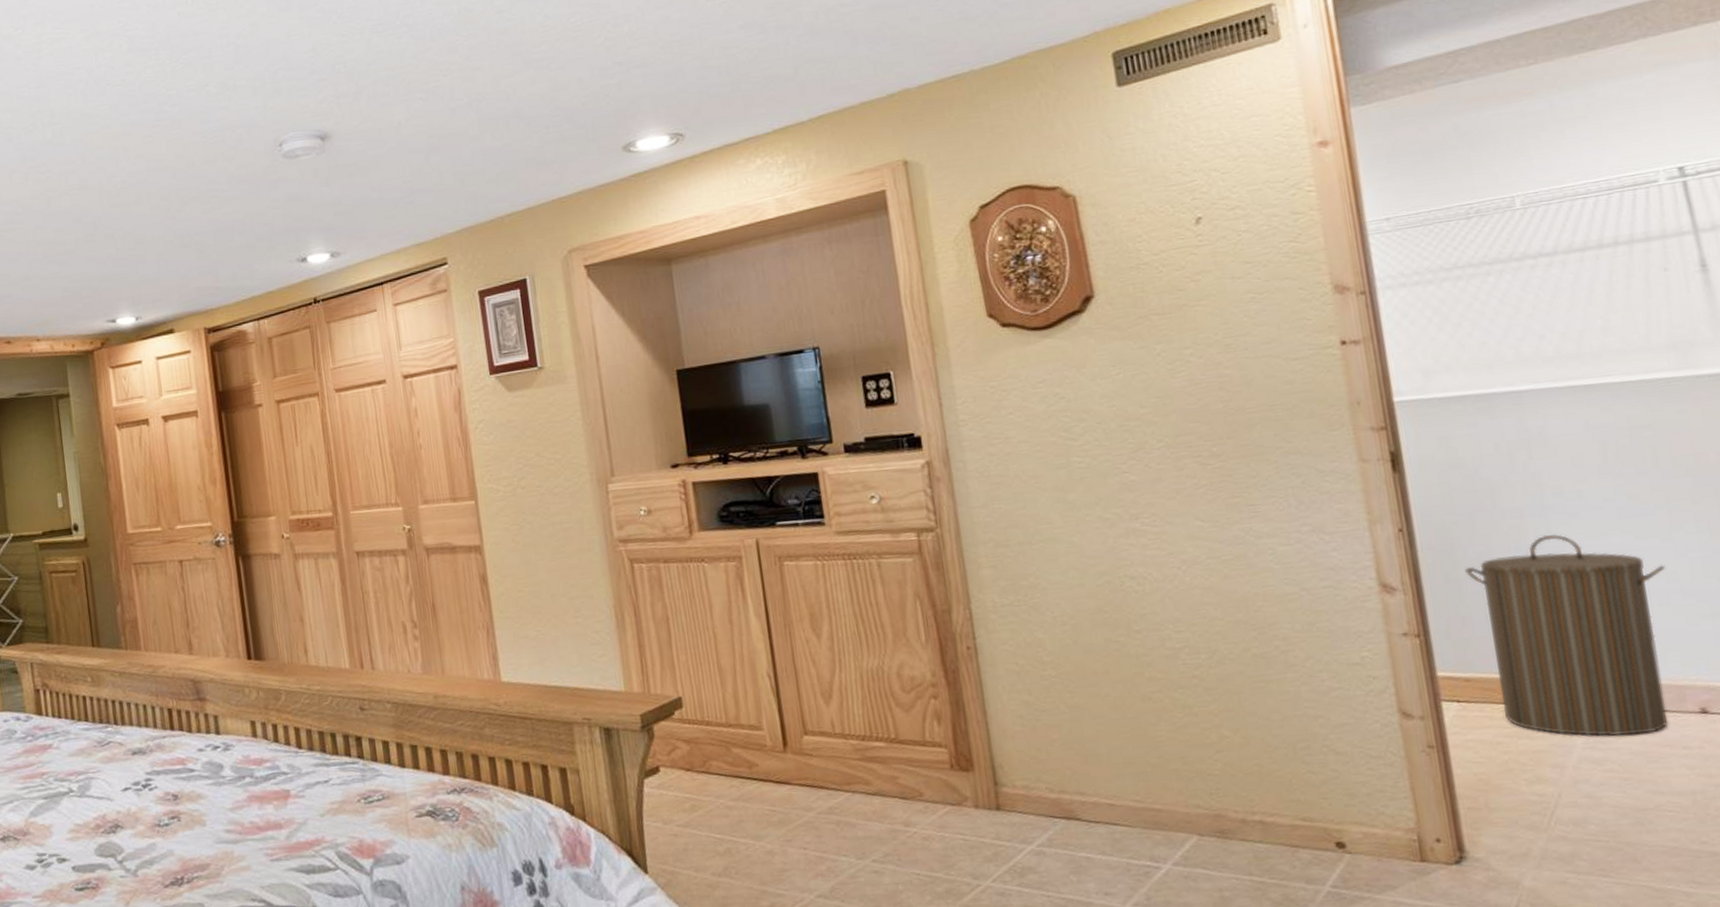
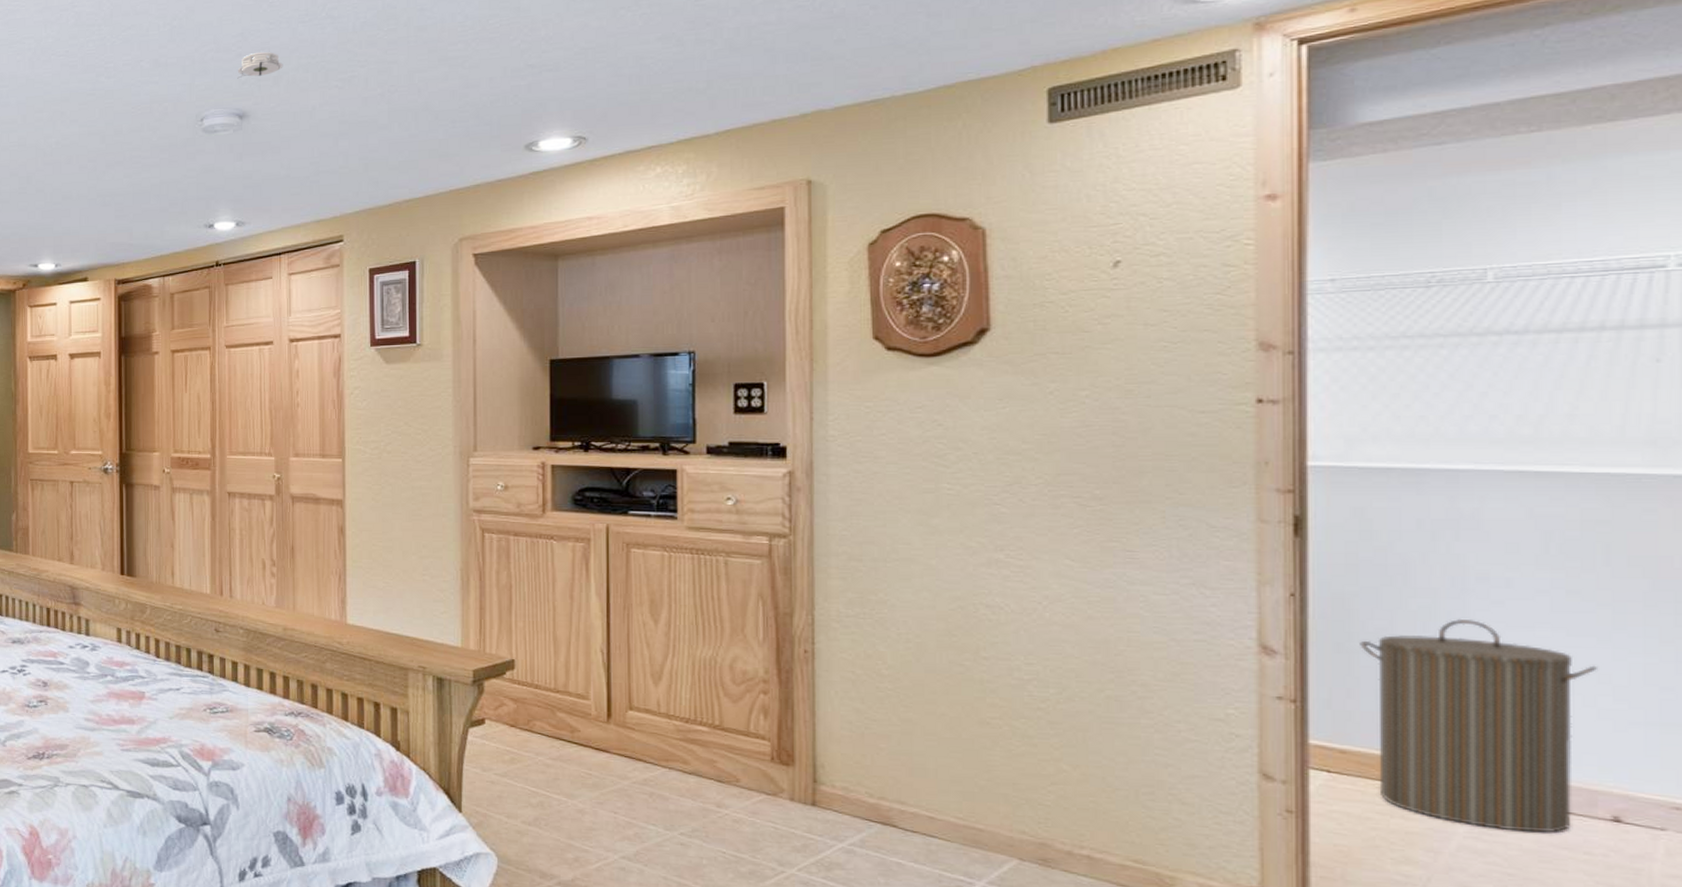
smoke detector: none [313,66,362,98] -> present [237,51,283,79]

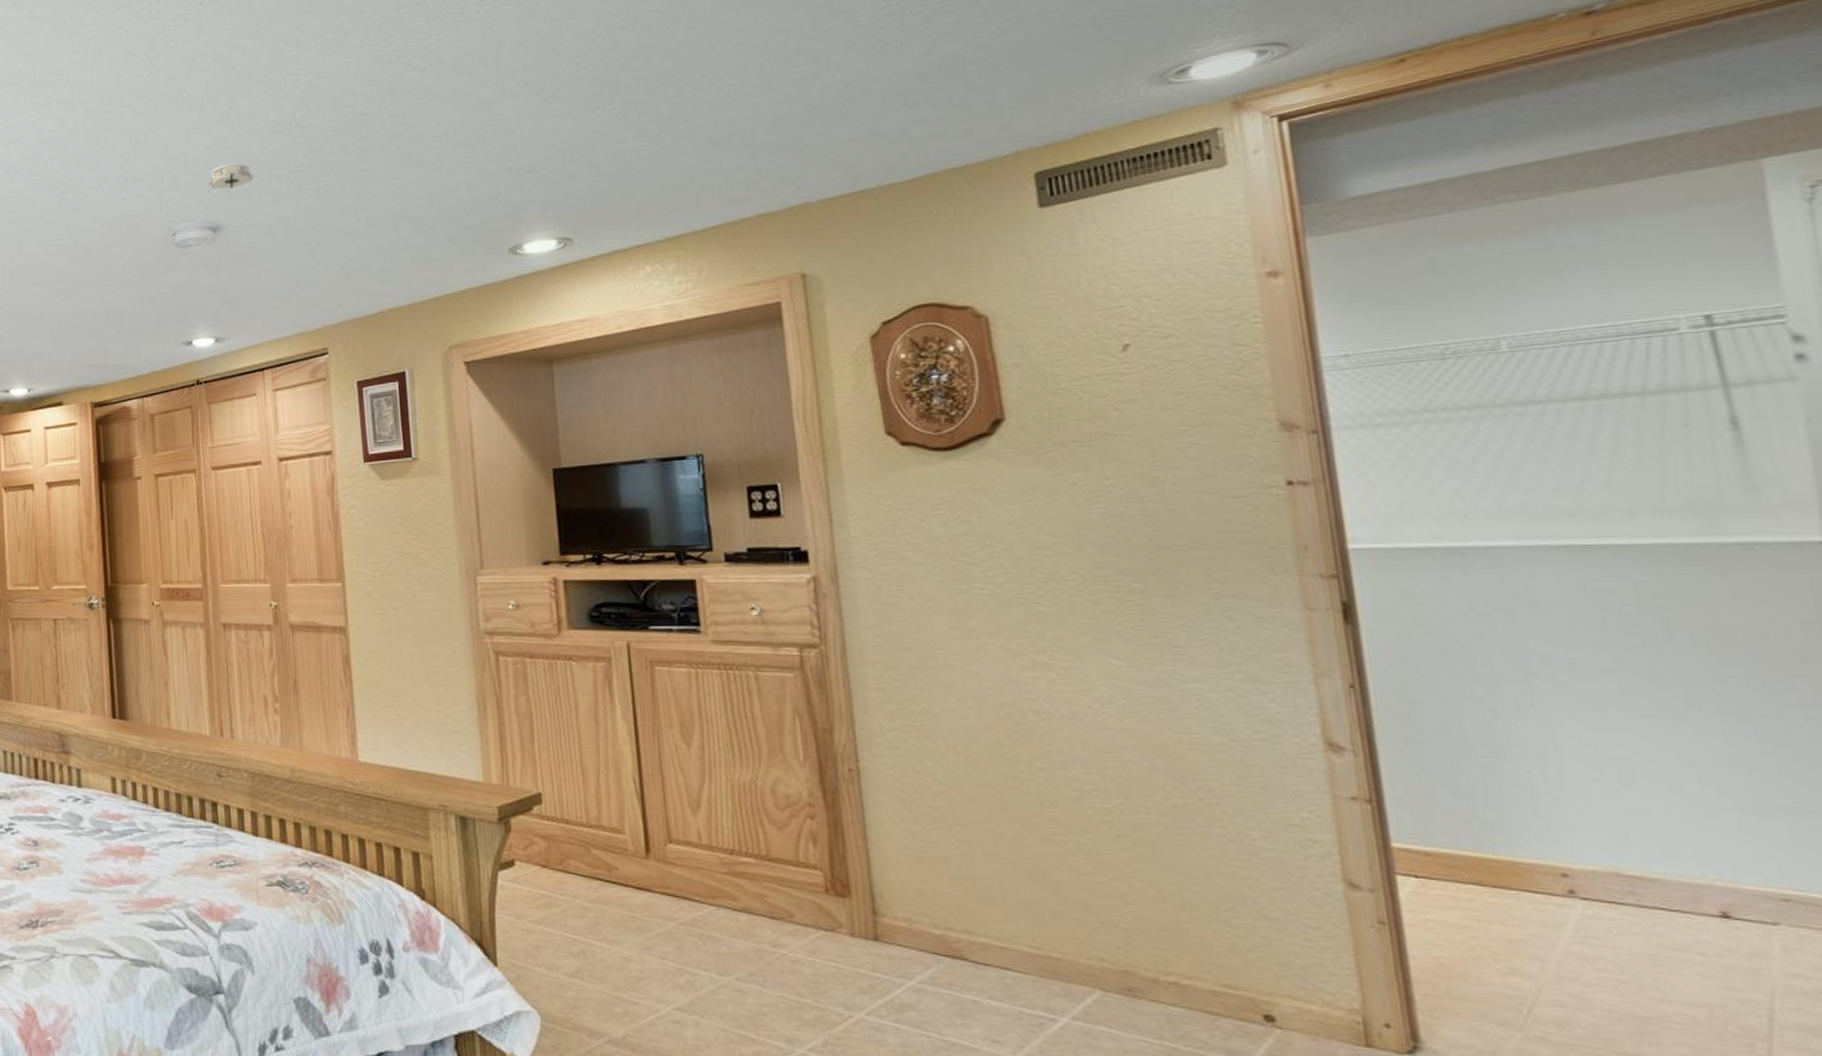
laundry hamper: present [1360,618,1599,833] -> none [1428,704,1680,934]

